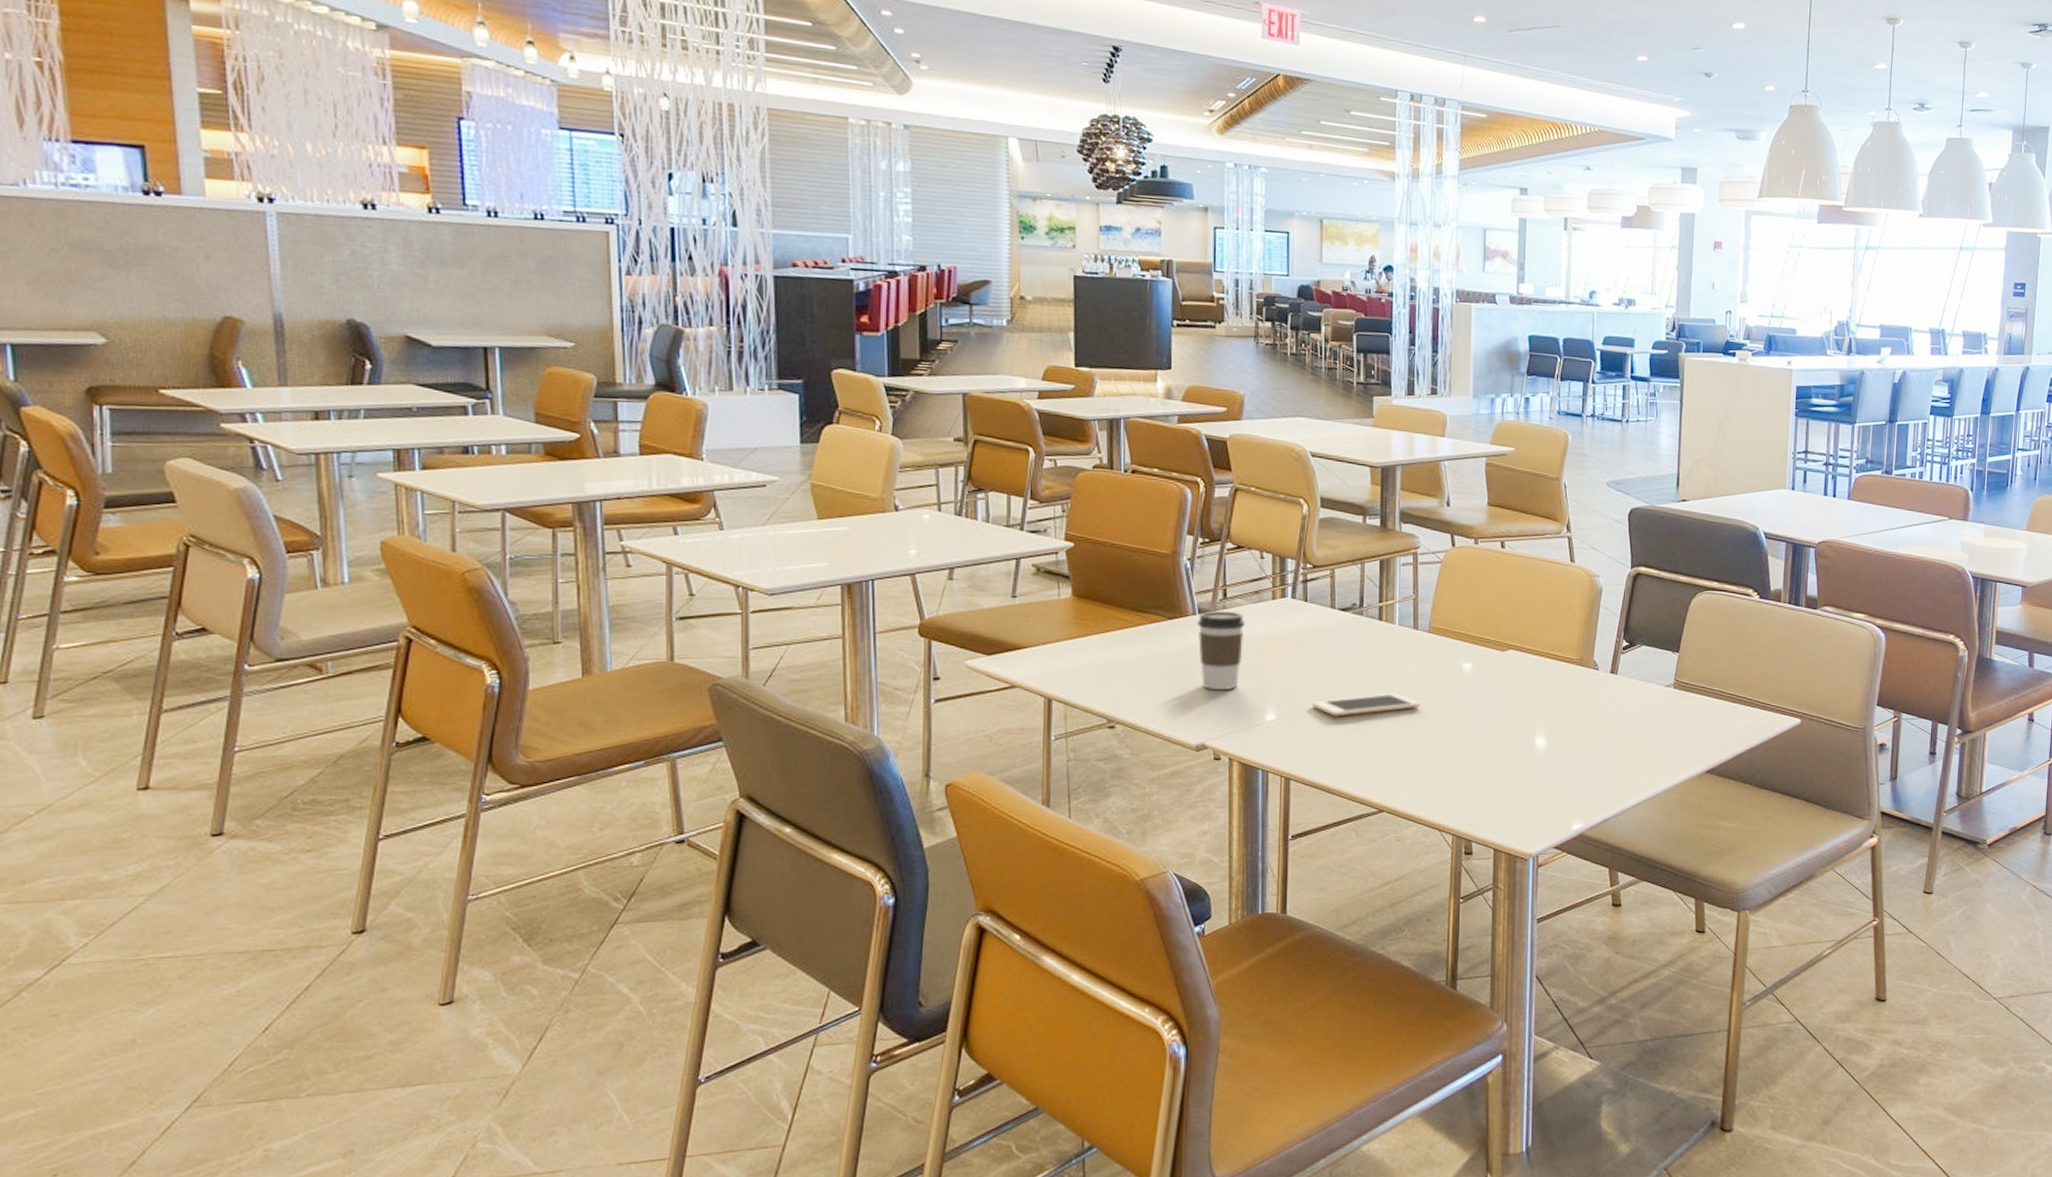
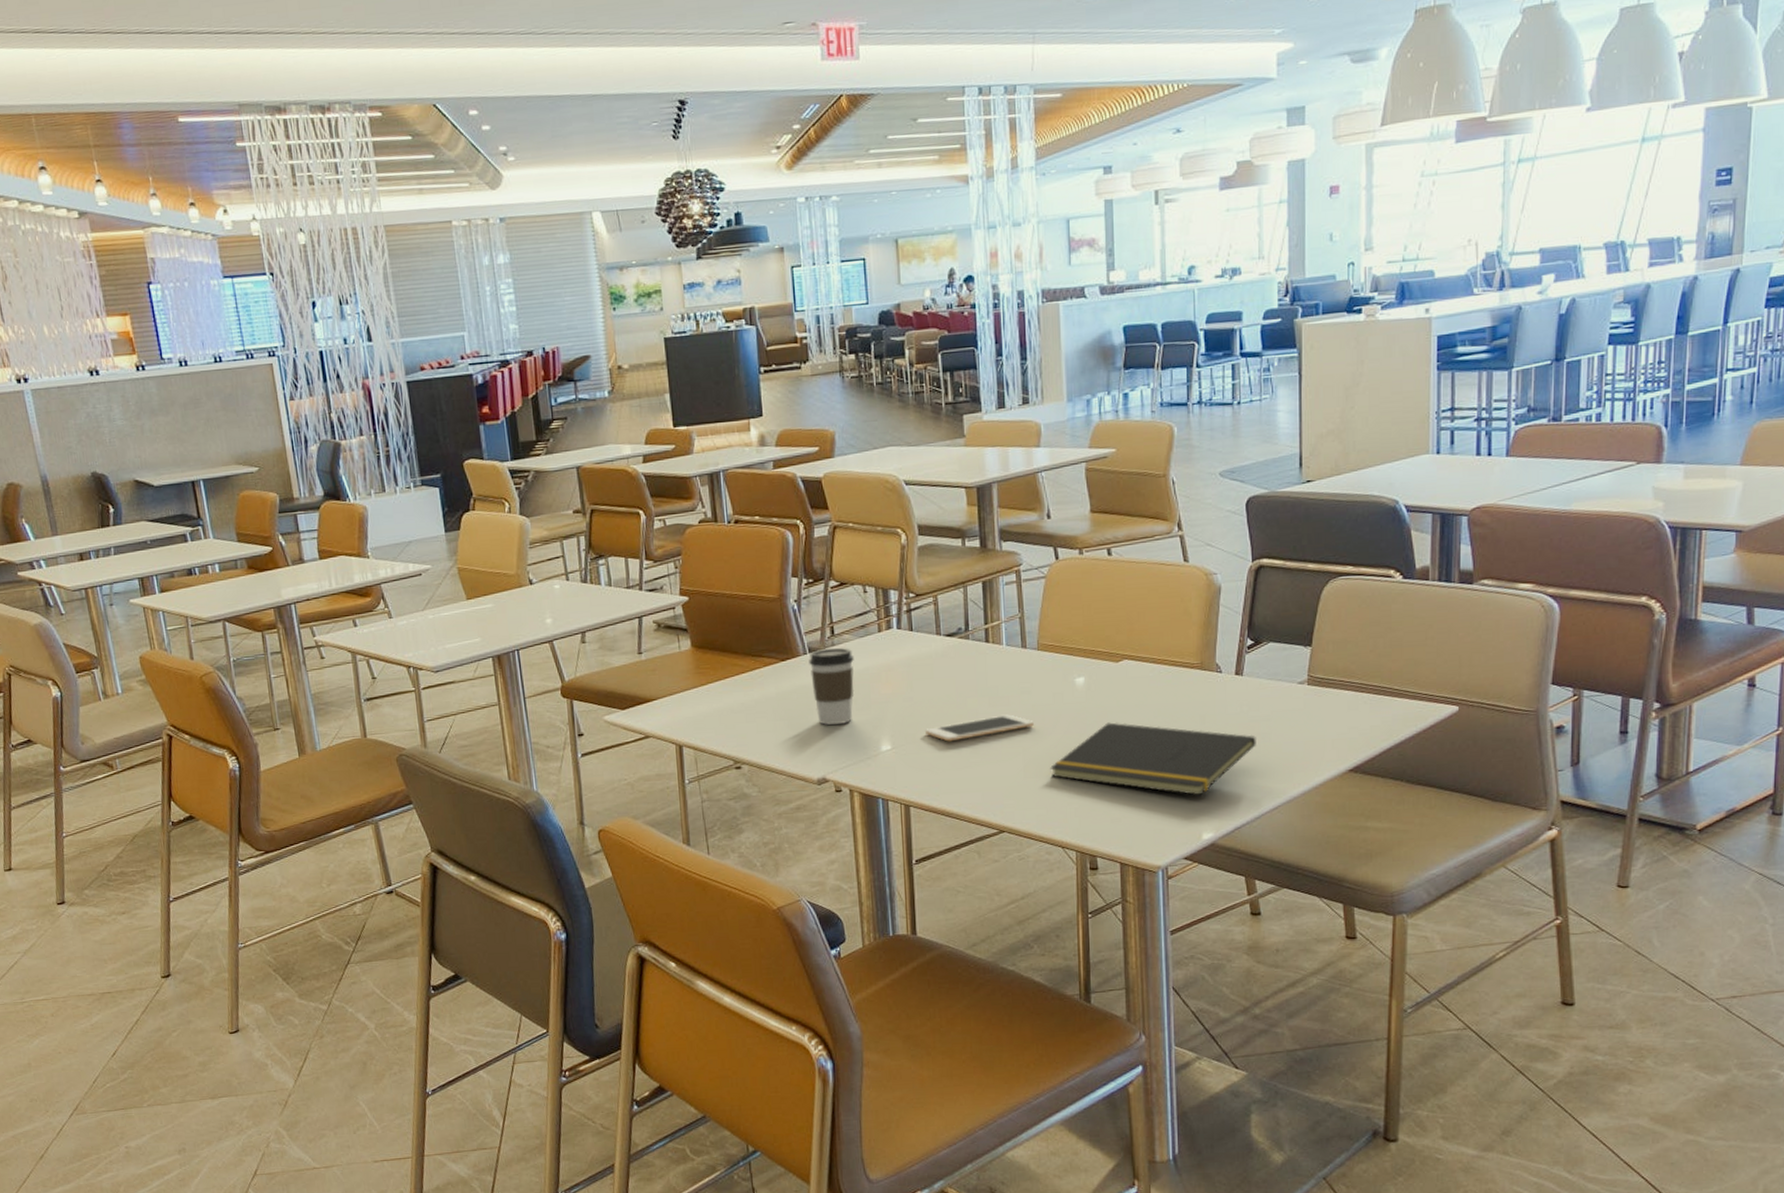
notepad: none [1433,709,1626,787] -> present [1050,722,1256,796]

